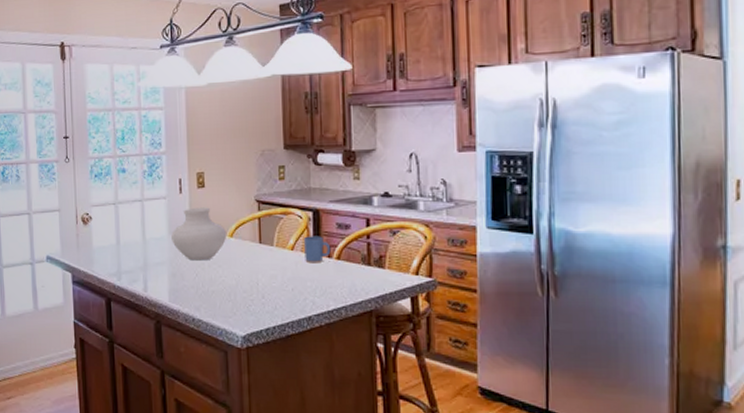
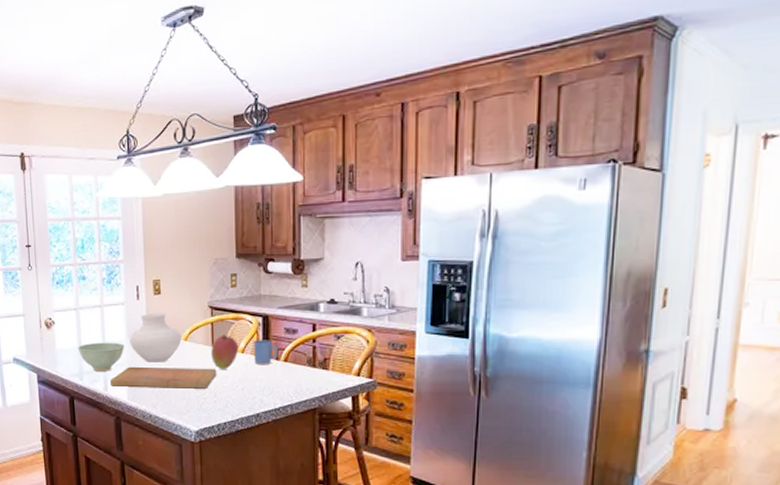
bowl: none [115,239,167,270] -> present [77,342,125,371]
cutting board: none [149,265,265,289] -> present [109,366,217,389]
fruit: none [258,229,289,268] -> present [211,333,239,369]

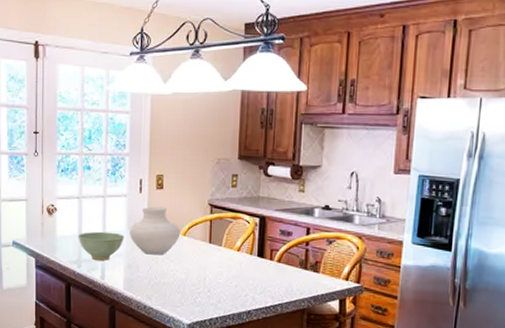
cutting board: present [109,366,217,389] -> none [107,257,213,284]
fruit: present [211,333,239,369] -> none [208,231,236,266]
mug: present [253,340,279,365] -> none [249,239,273,265]

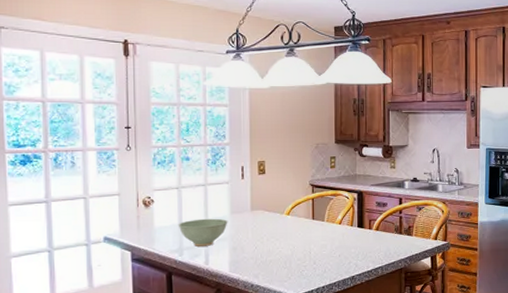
vase: present [130,206,181,255] -> none [233,190,285,236]

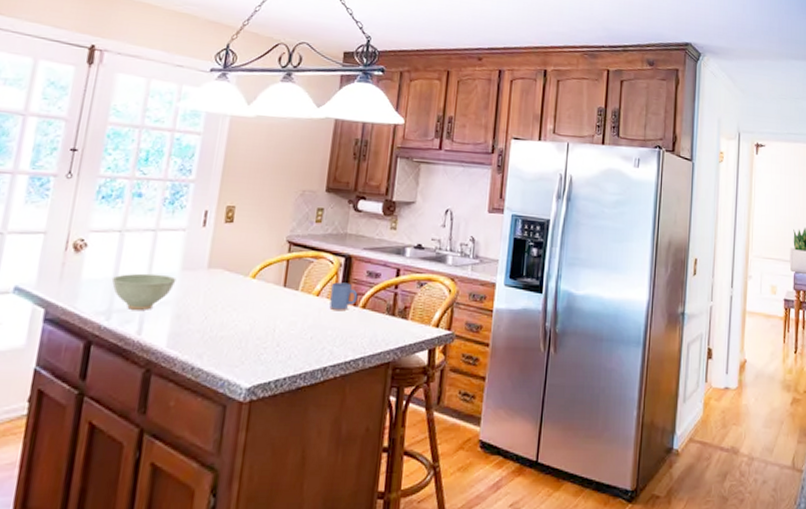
mug: none [349,212,371,234] -> present [329,282,358,311]

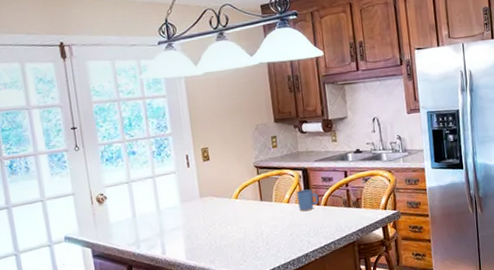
bowl: present [111,273,177,310] -> none [132,208,180,238]

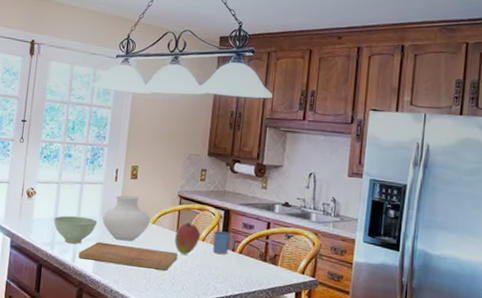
bowl: none [132,208,180,238] -> present [53,215,98,244]
cutting board: none [167,220,268,250] -> present [78,241,178,271]
vase: none [183,176,233,223] -> present [102,195,151,241]
fruit: none [260,188,285,220] -> present [175,221,201,255]

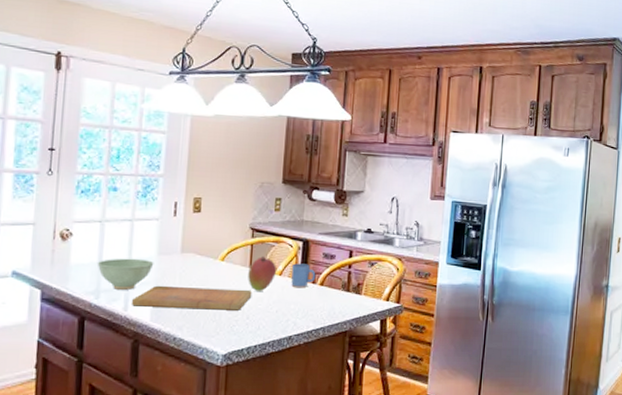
vase: present [102,195,151,241] -> none [160,230,219,282]

